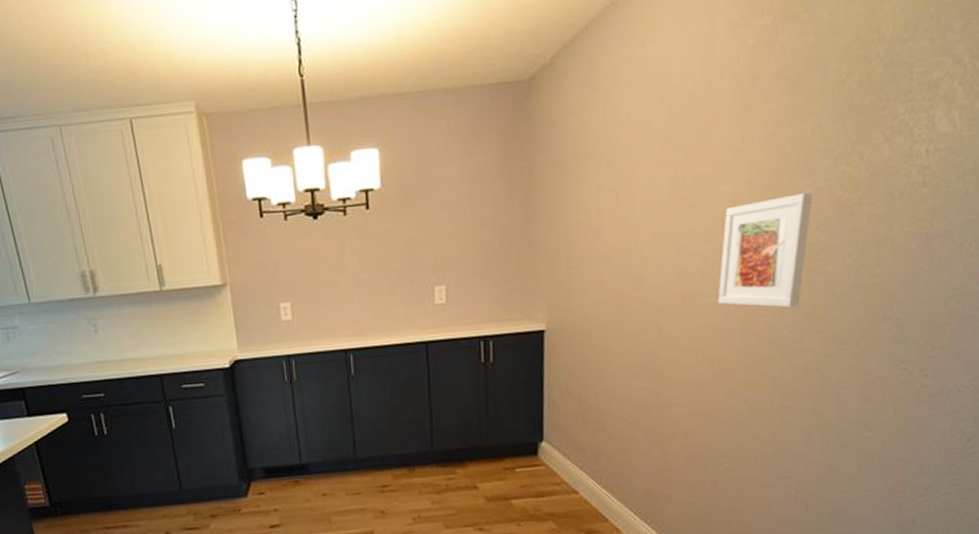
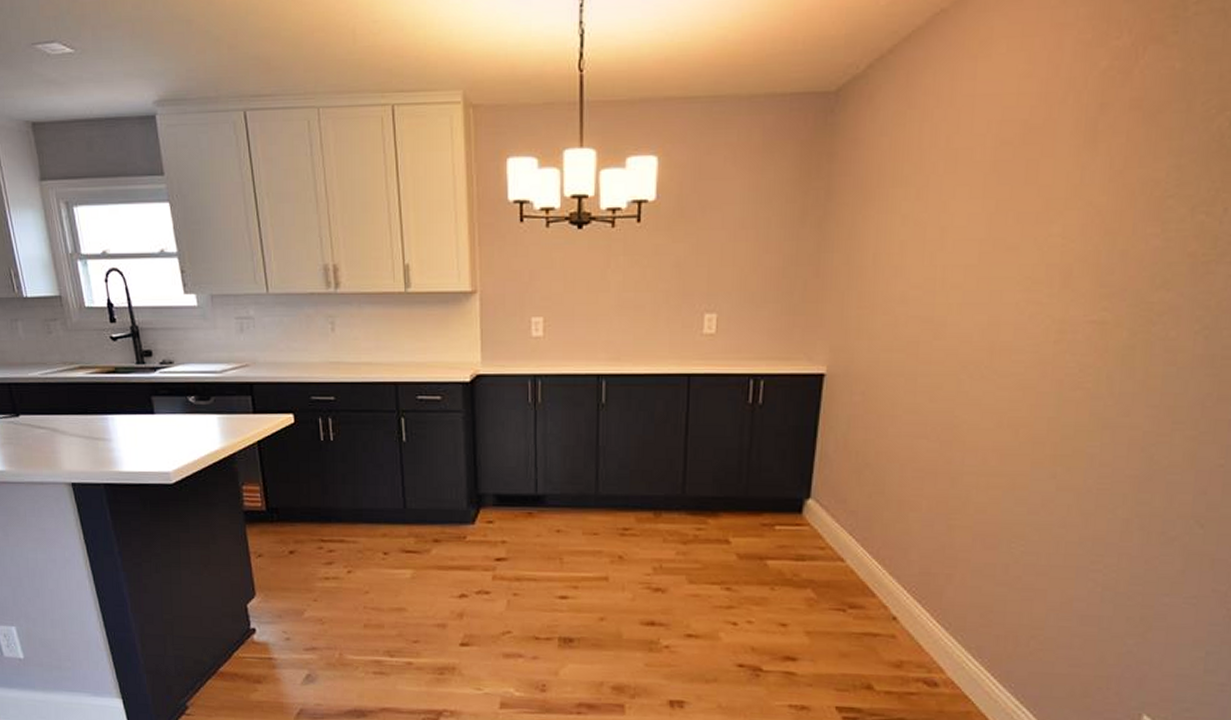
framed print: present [717,192,813,308] -> none [1031,244,1161,374]

